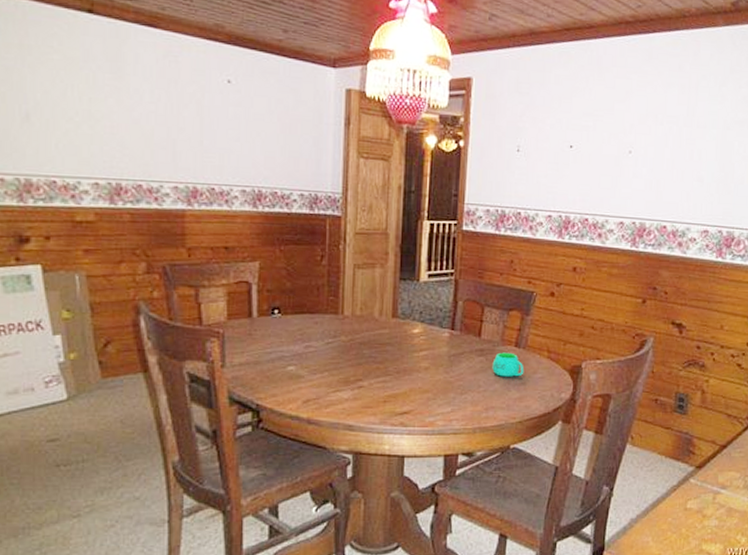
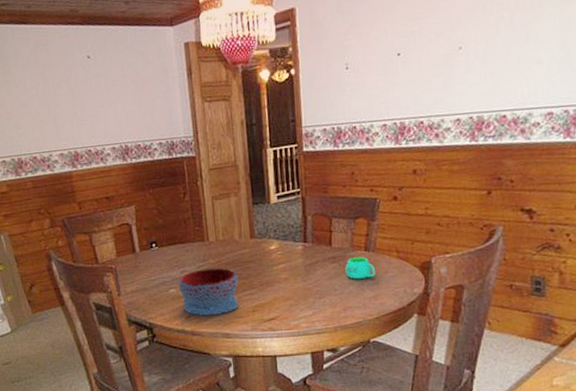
bowl: none [300,346,372,402] -> present [179,268,239,316]

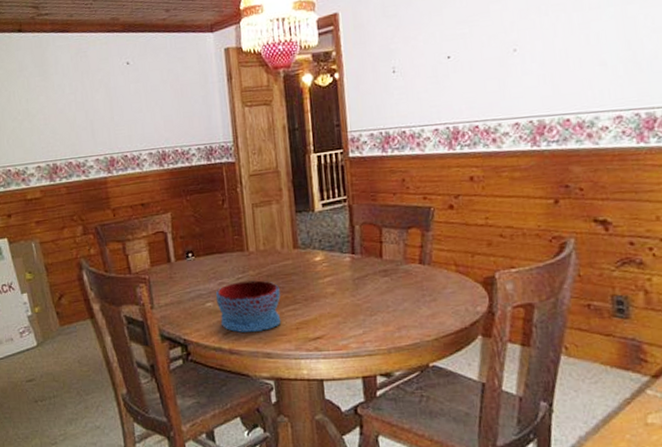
mug: present [345,256,376,279] -> none [398,270,433,295]

